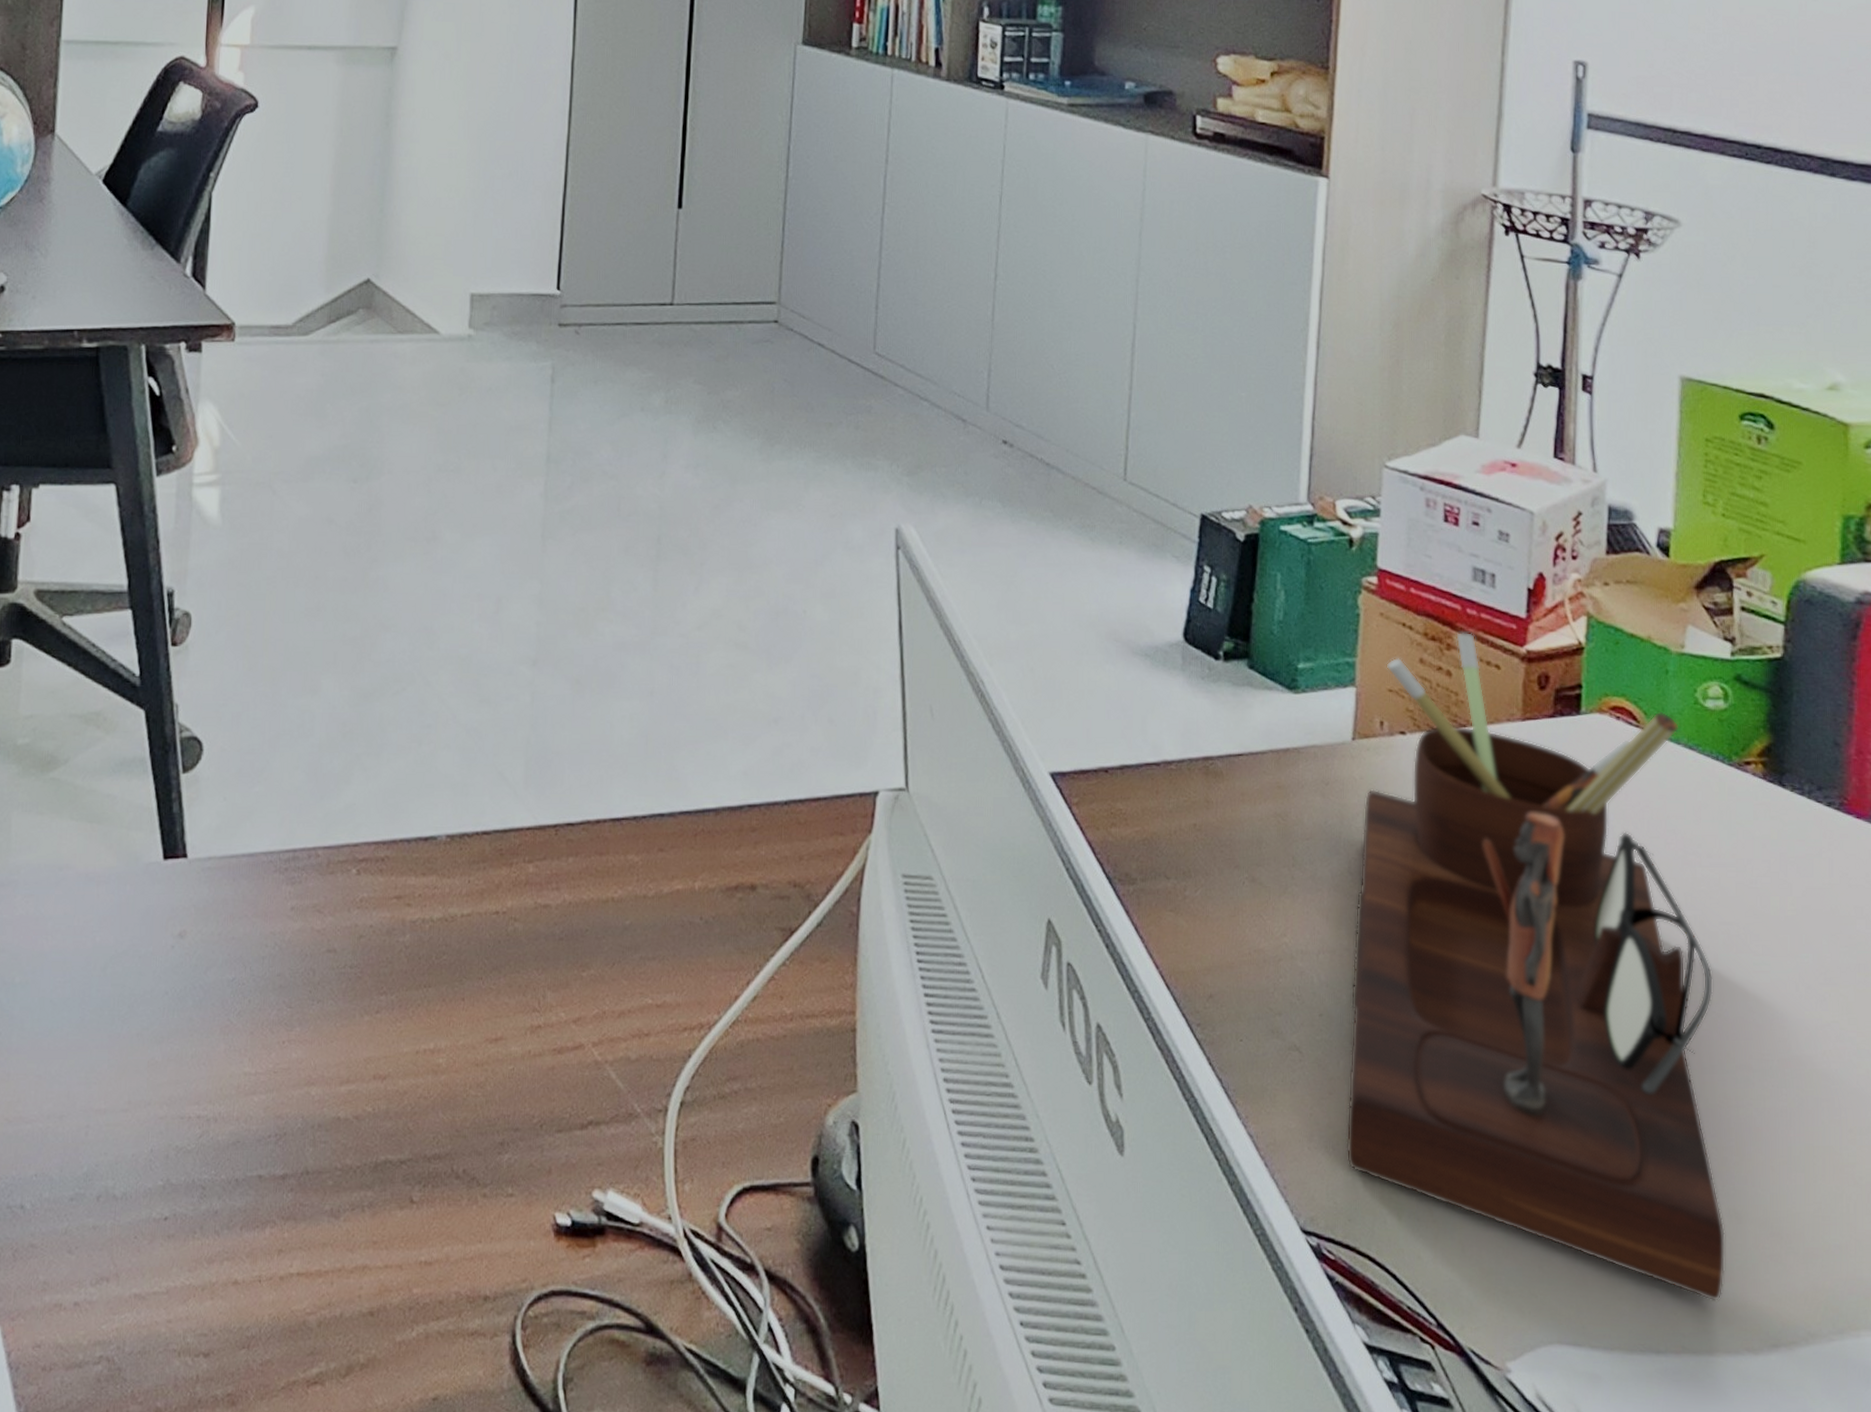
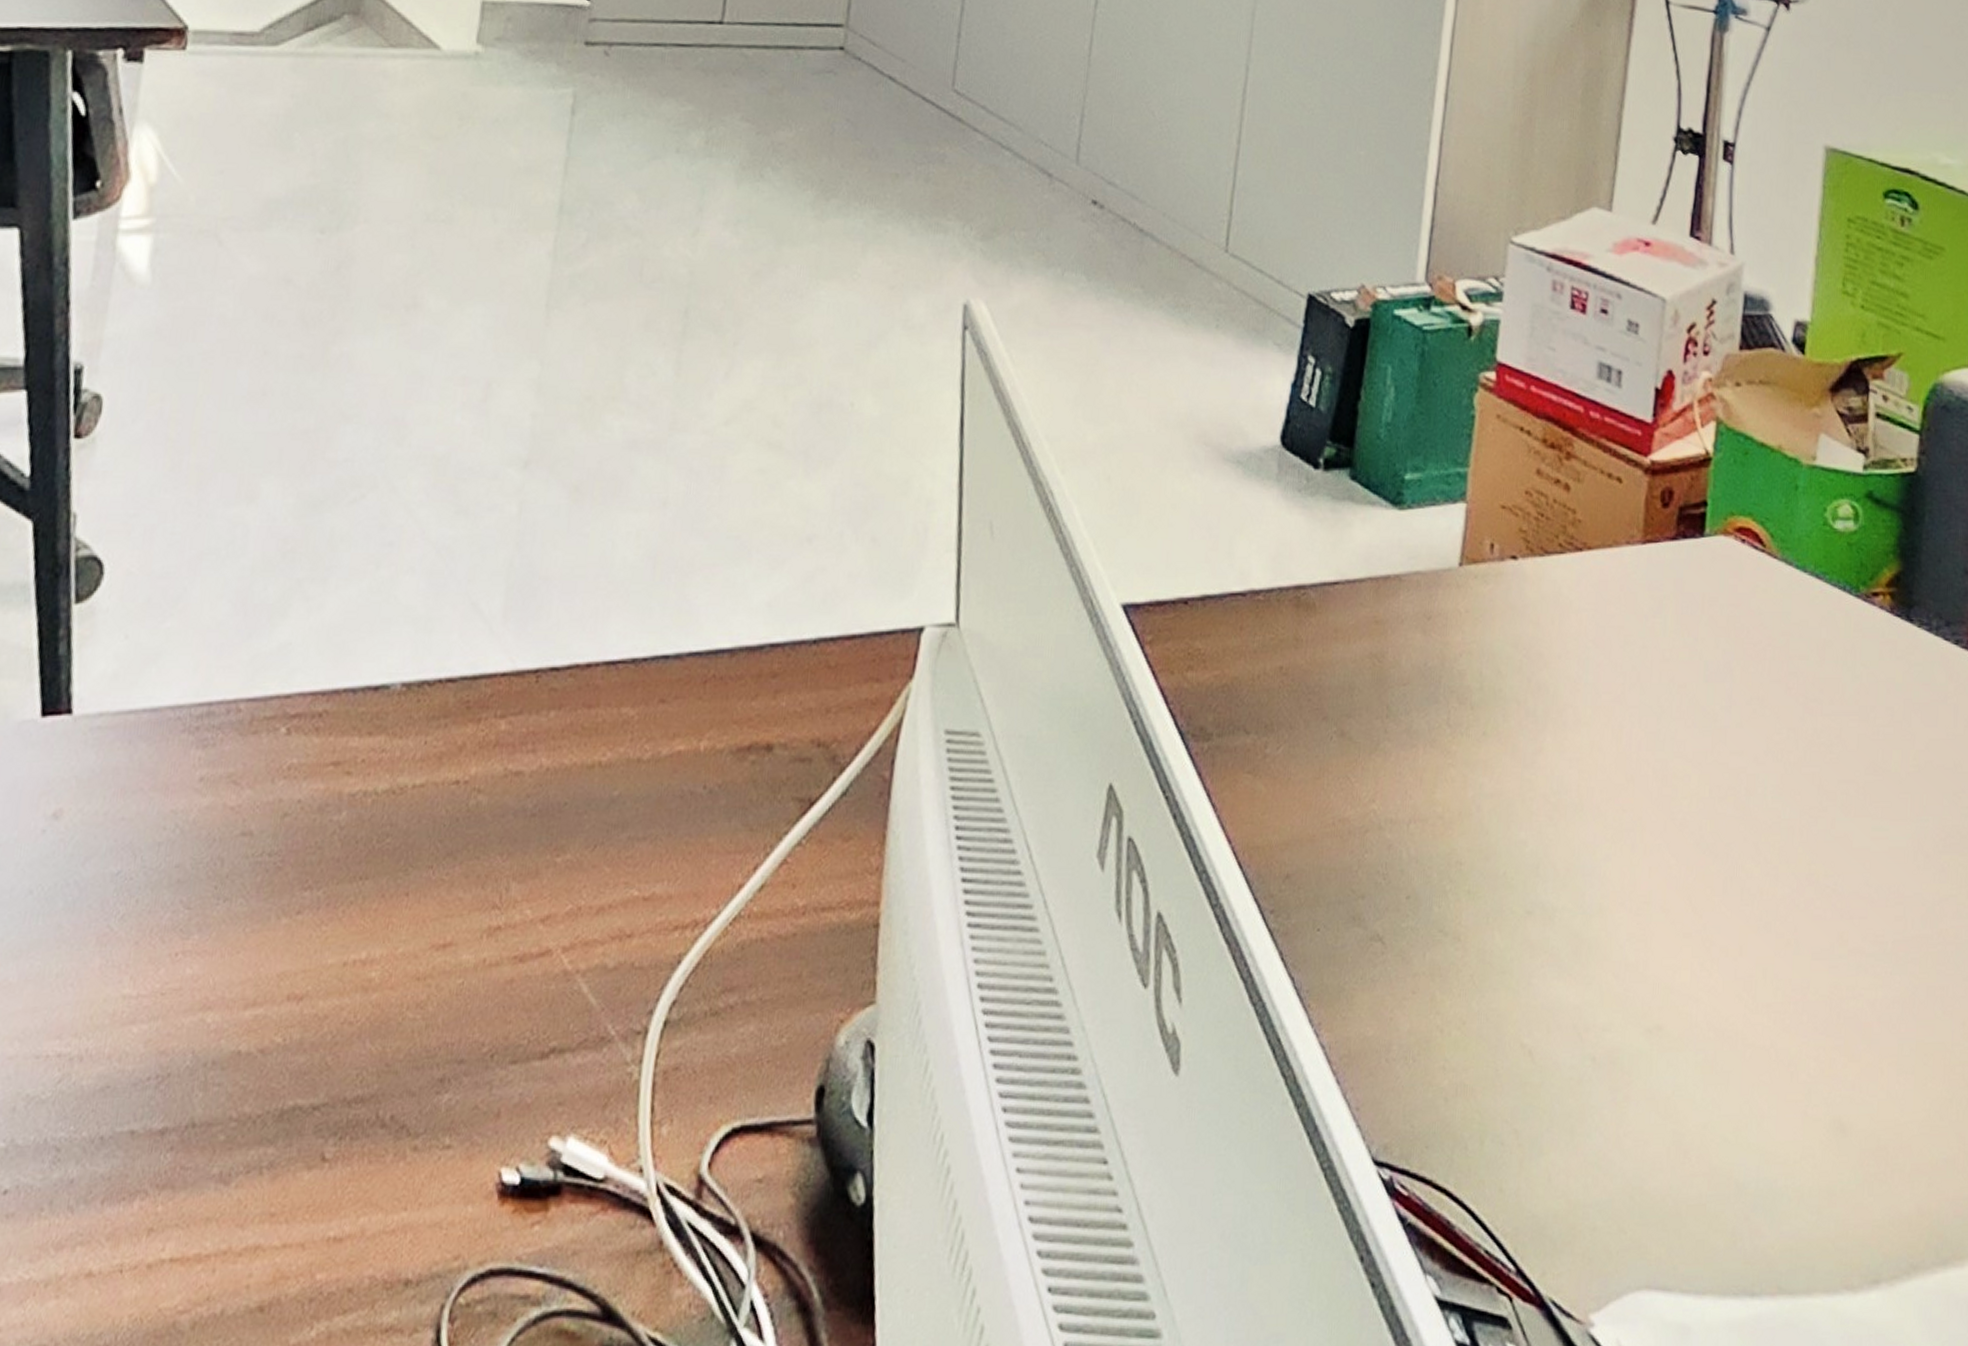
desk organizer: present [1346,631,1726,1301] -> none [1427,438,1830,1231]

